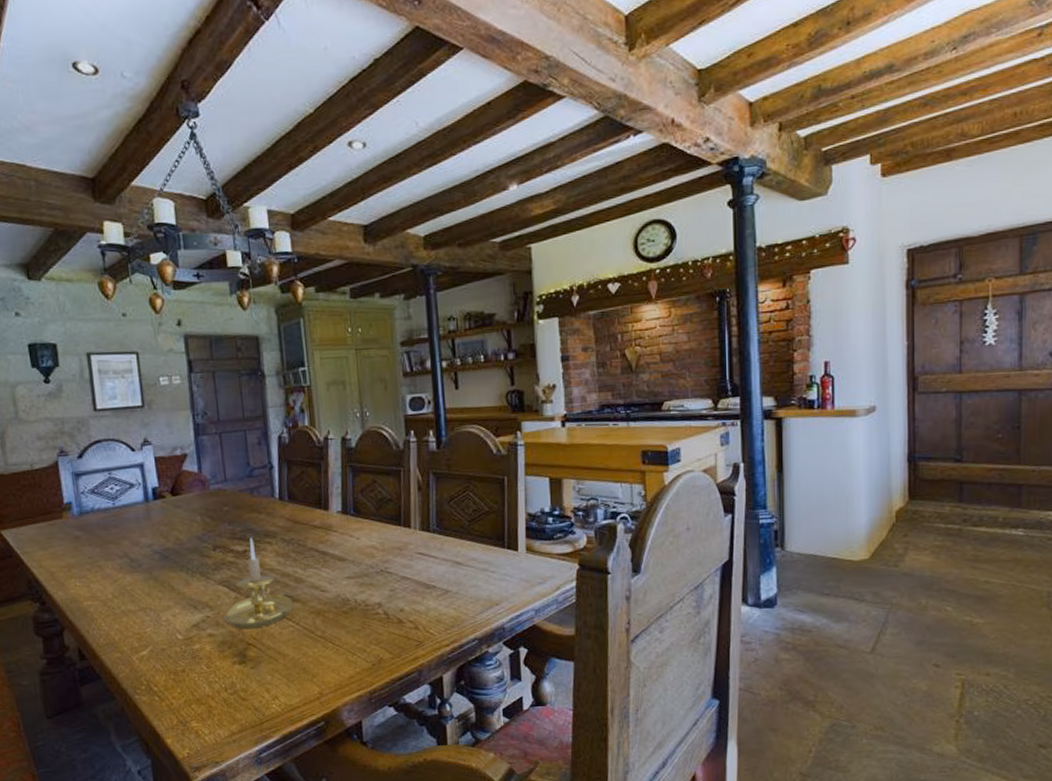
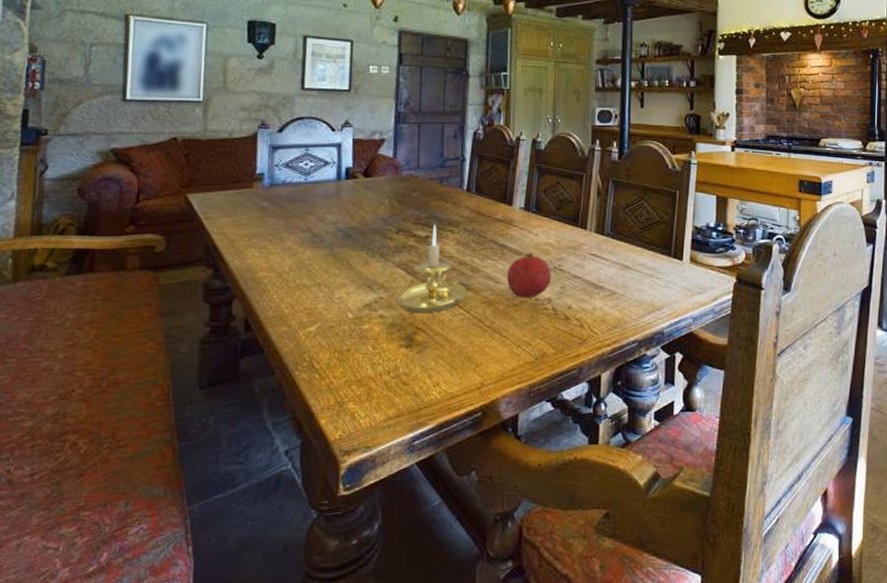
fruit: none [332,558,379,605] -> present [506,253,551,299]

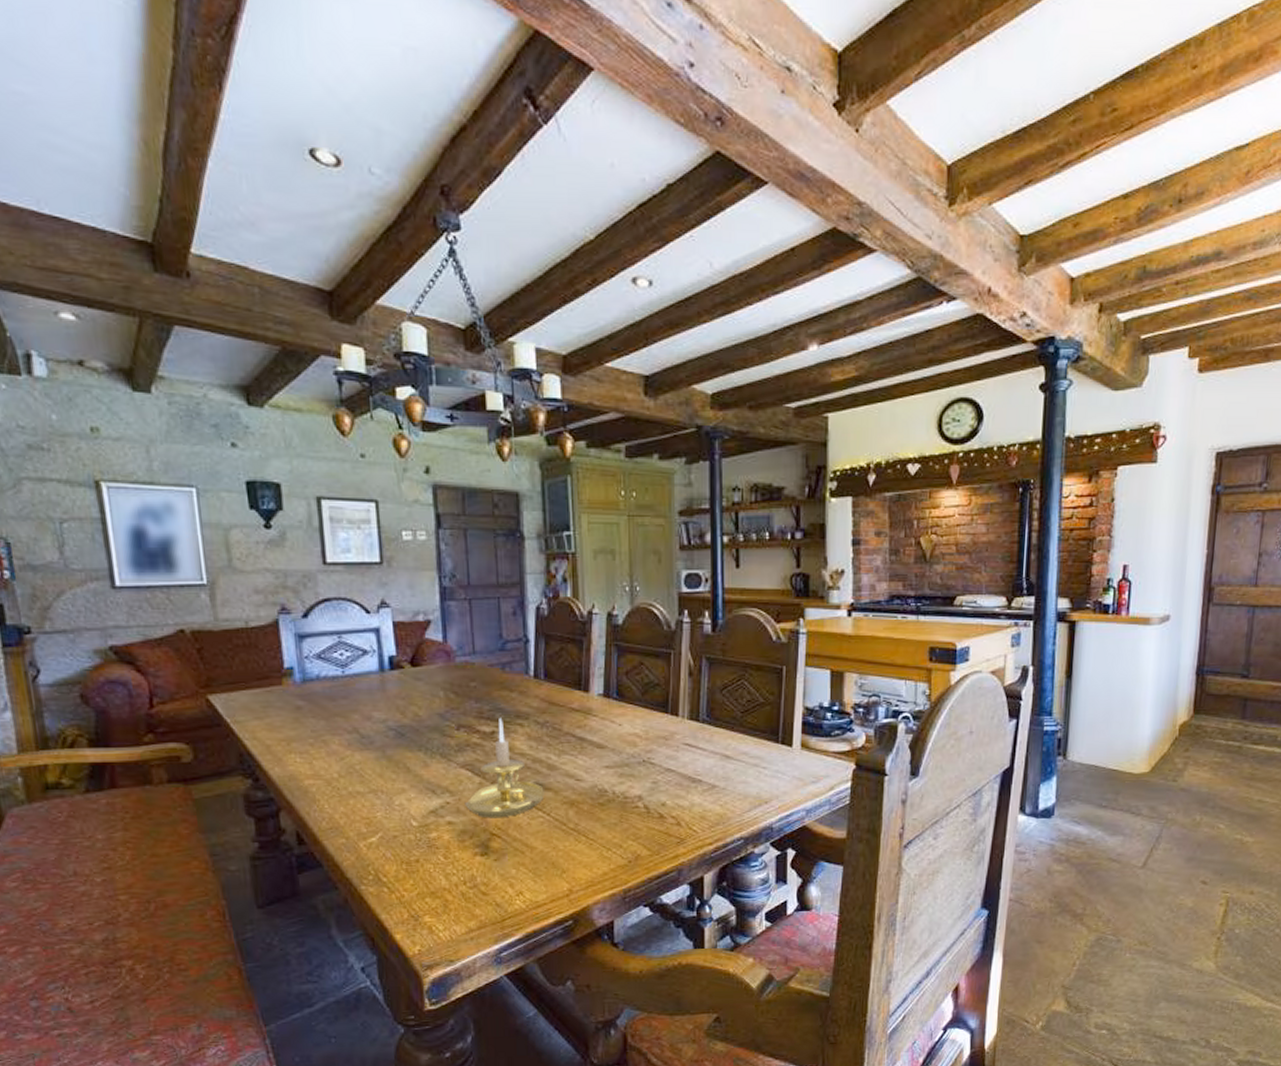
fruit: present [506,253,551,299] -> none [588,745,640,797]

